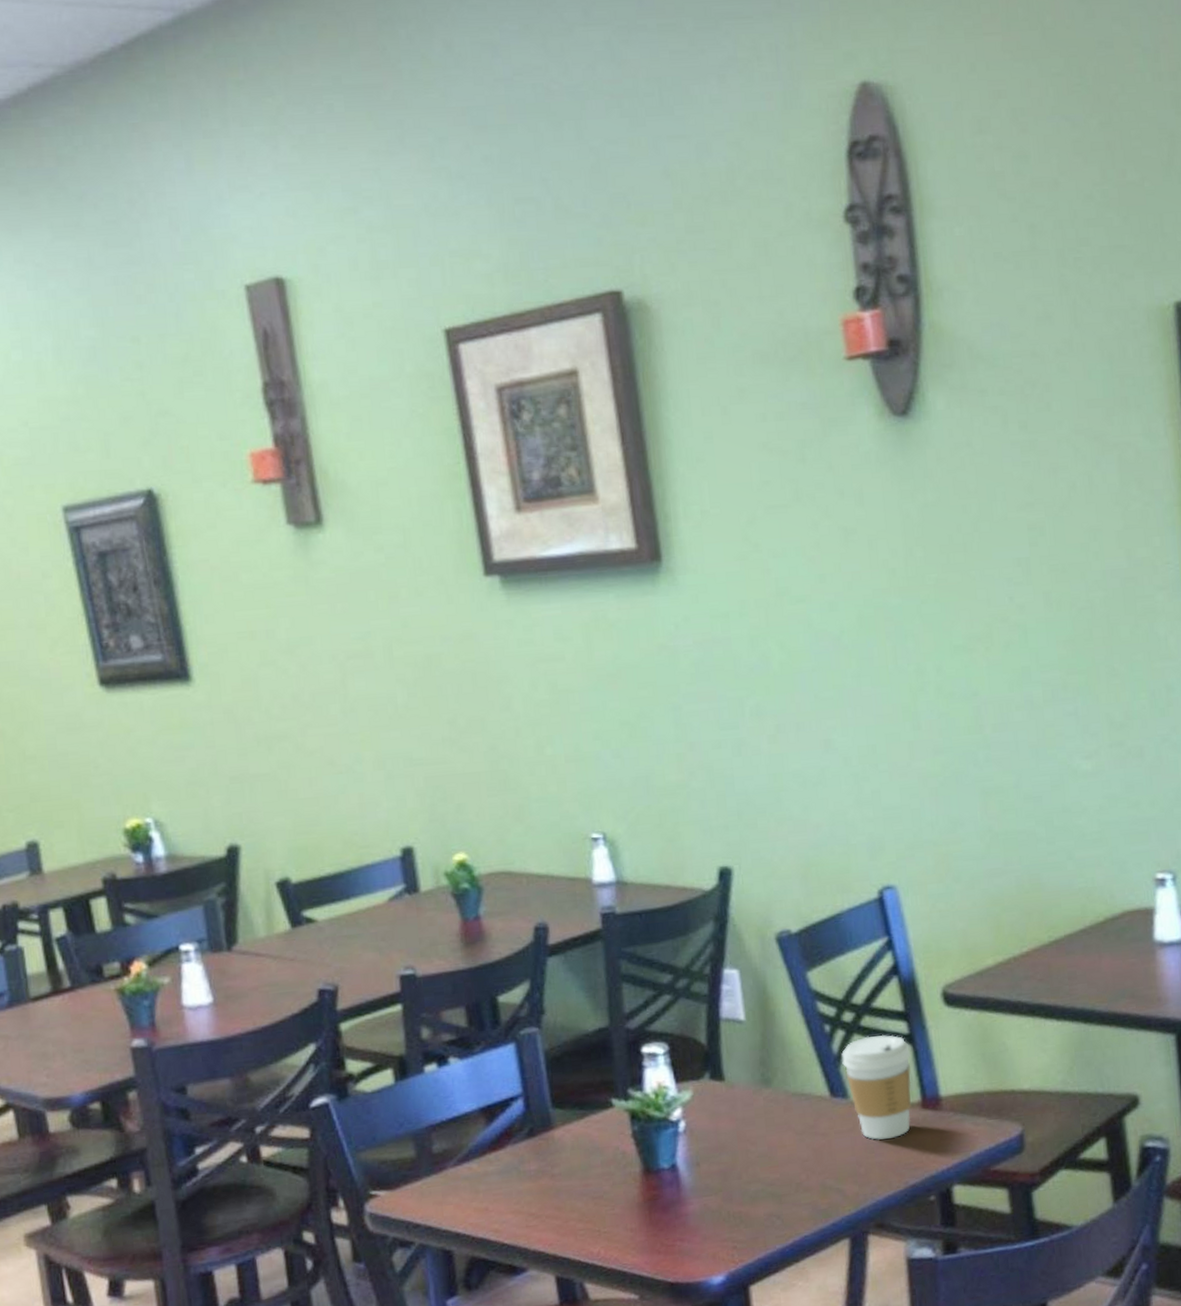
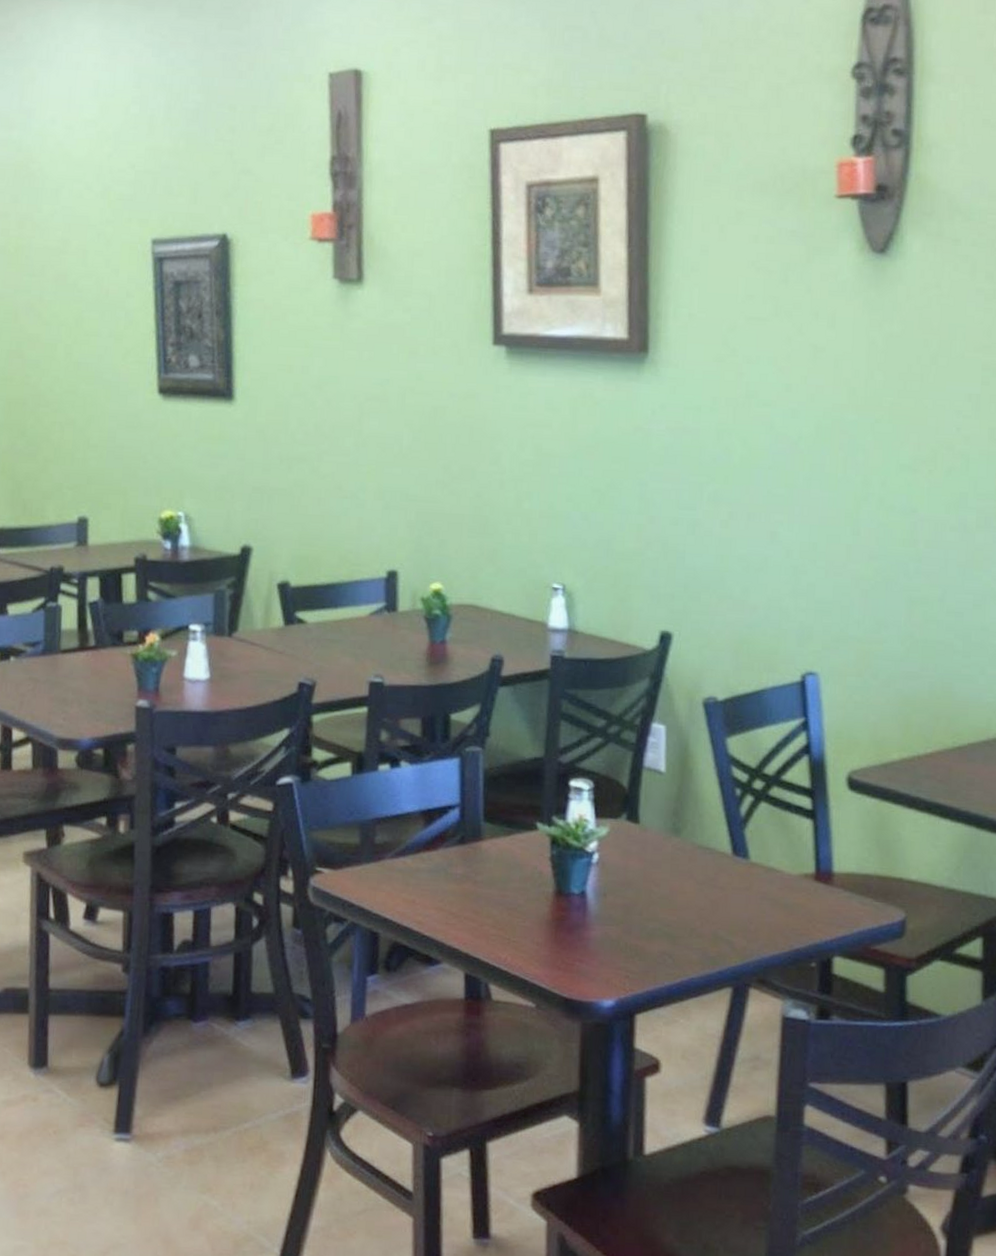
coffee cup: present [841,1034,912,1140] -> none [747,805,811,903]

